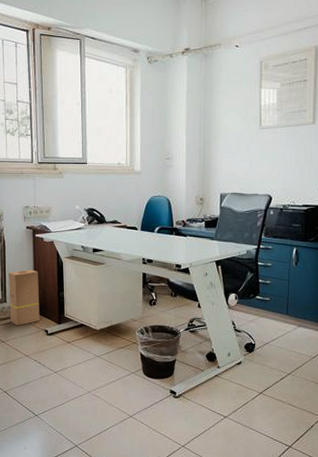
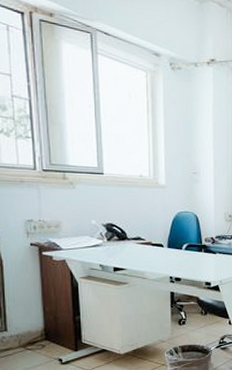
cardboard box: present [9,269,40,326] -> none [9,292,51,357]

